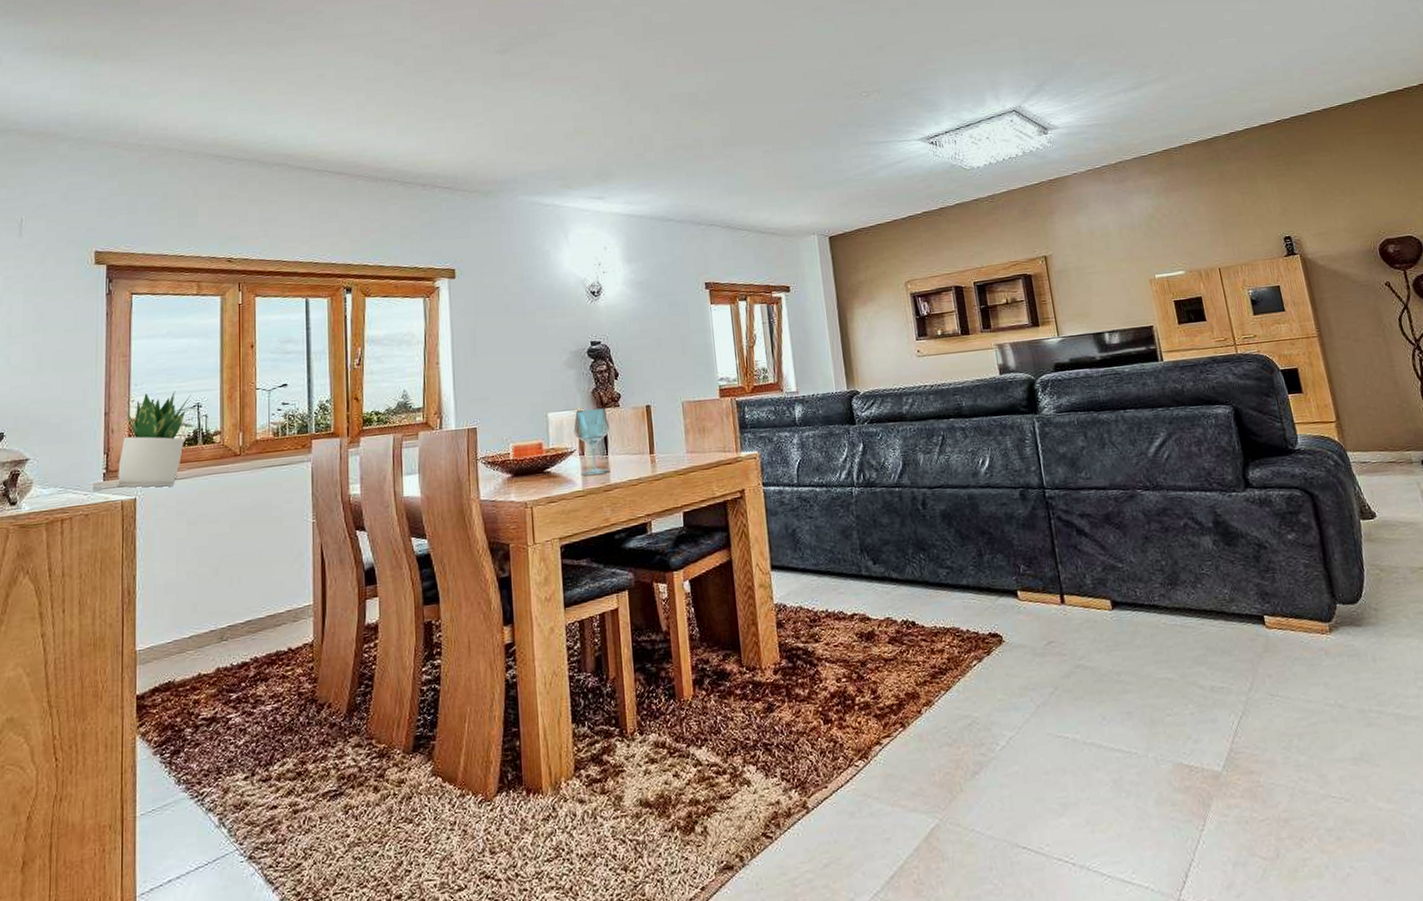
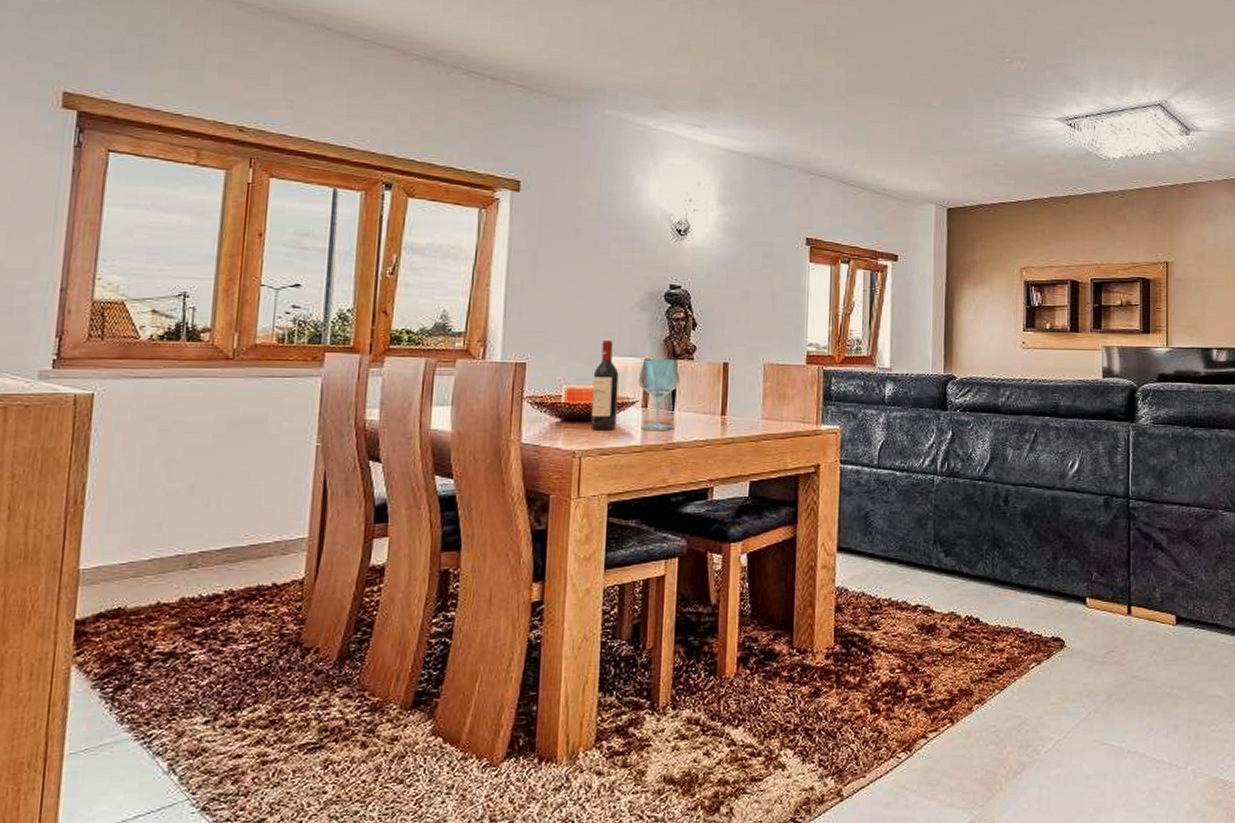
planter: present [116,391,192,488] -> none [69,273,178,386]
wine bottle: none [534,399,560,482] -> present [590,341,619,431]

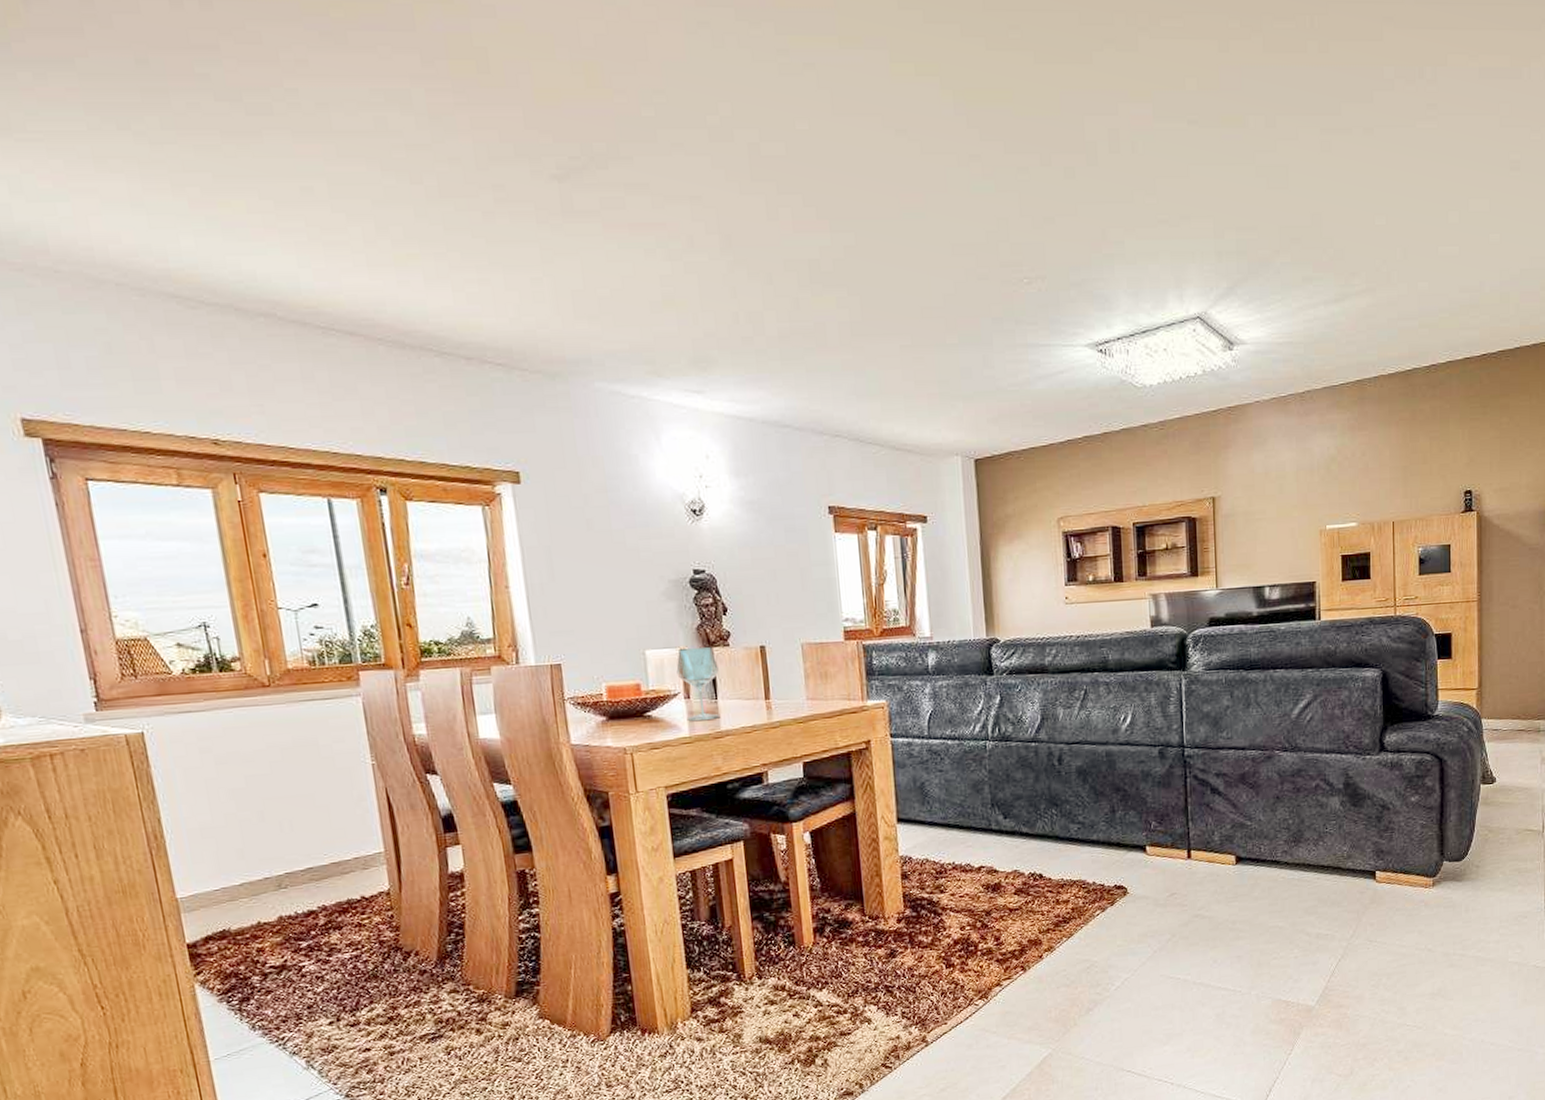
wine bottle: present [590,341,619,431] -> none [630,634,663,726]

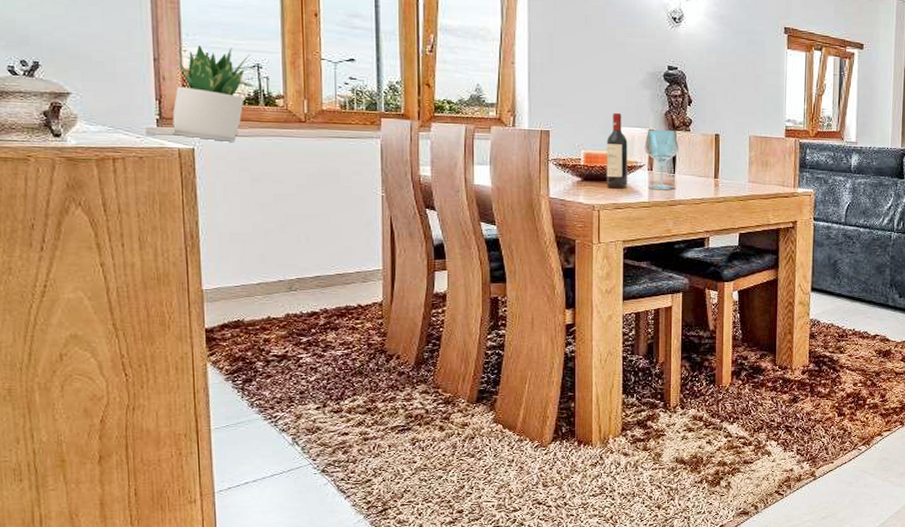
planter: none [108,606,195,721] -> present [172,46,251,143]
wine bottle: none [630,634,663,726] -> present [606,113,628,189]

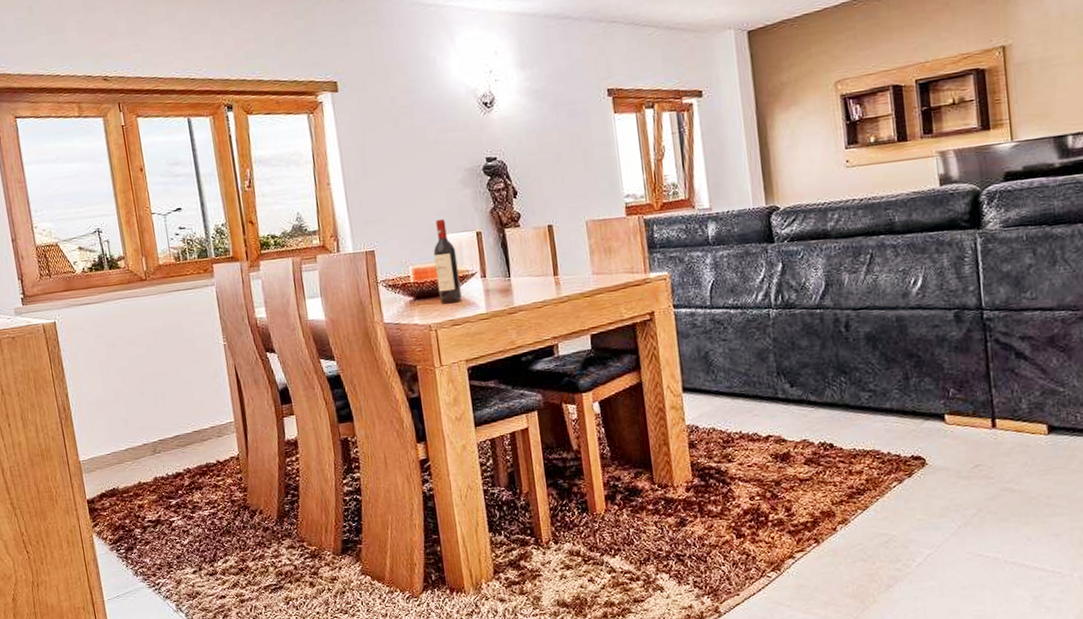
planter: present [172,46,251,143] -> none [31,216,91,312]
wine glass: present [644,129,679,190] -> none [473,229,513,299]

